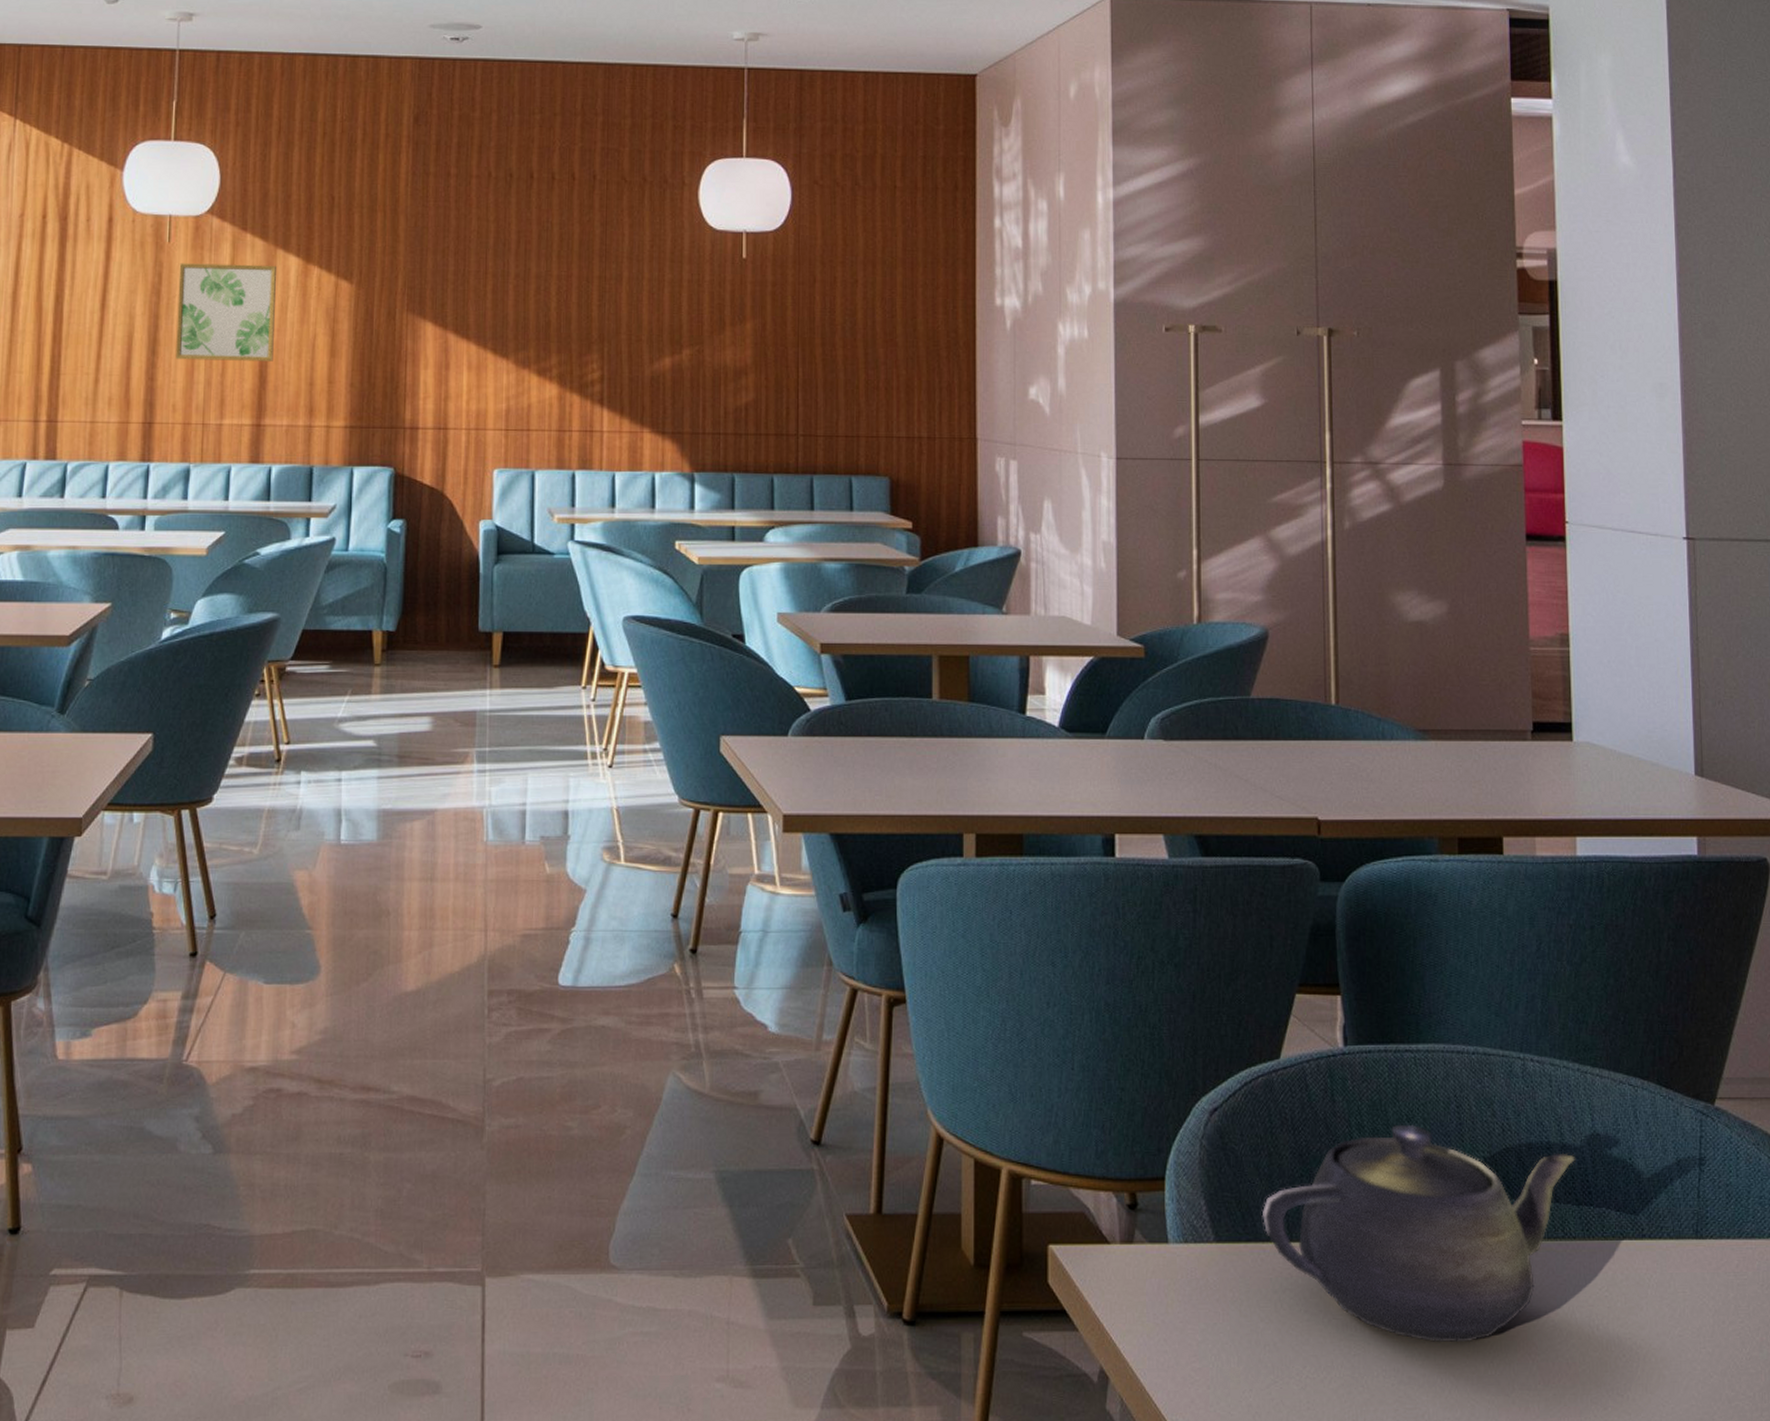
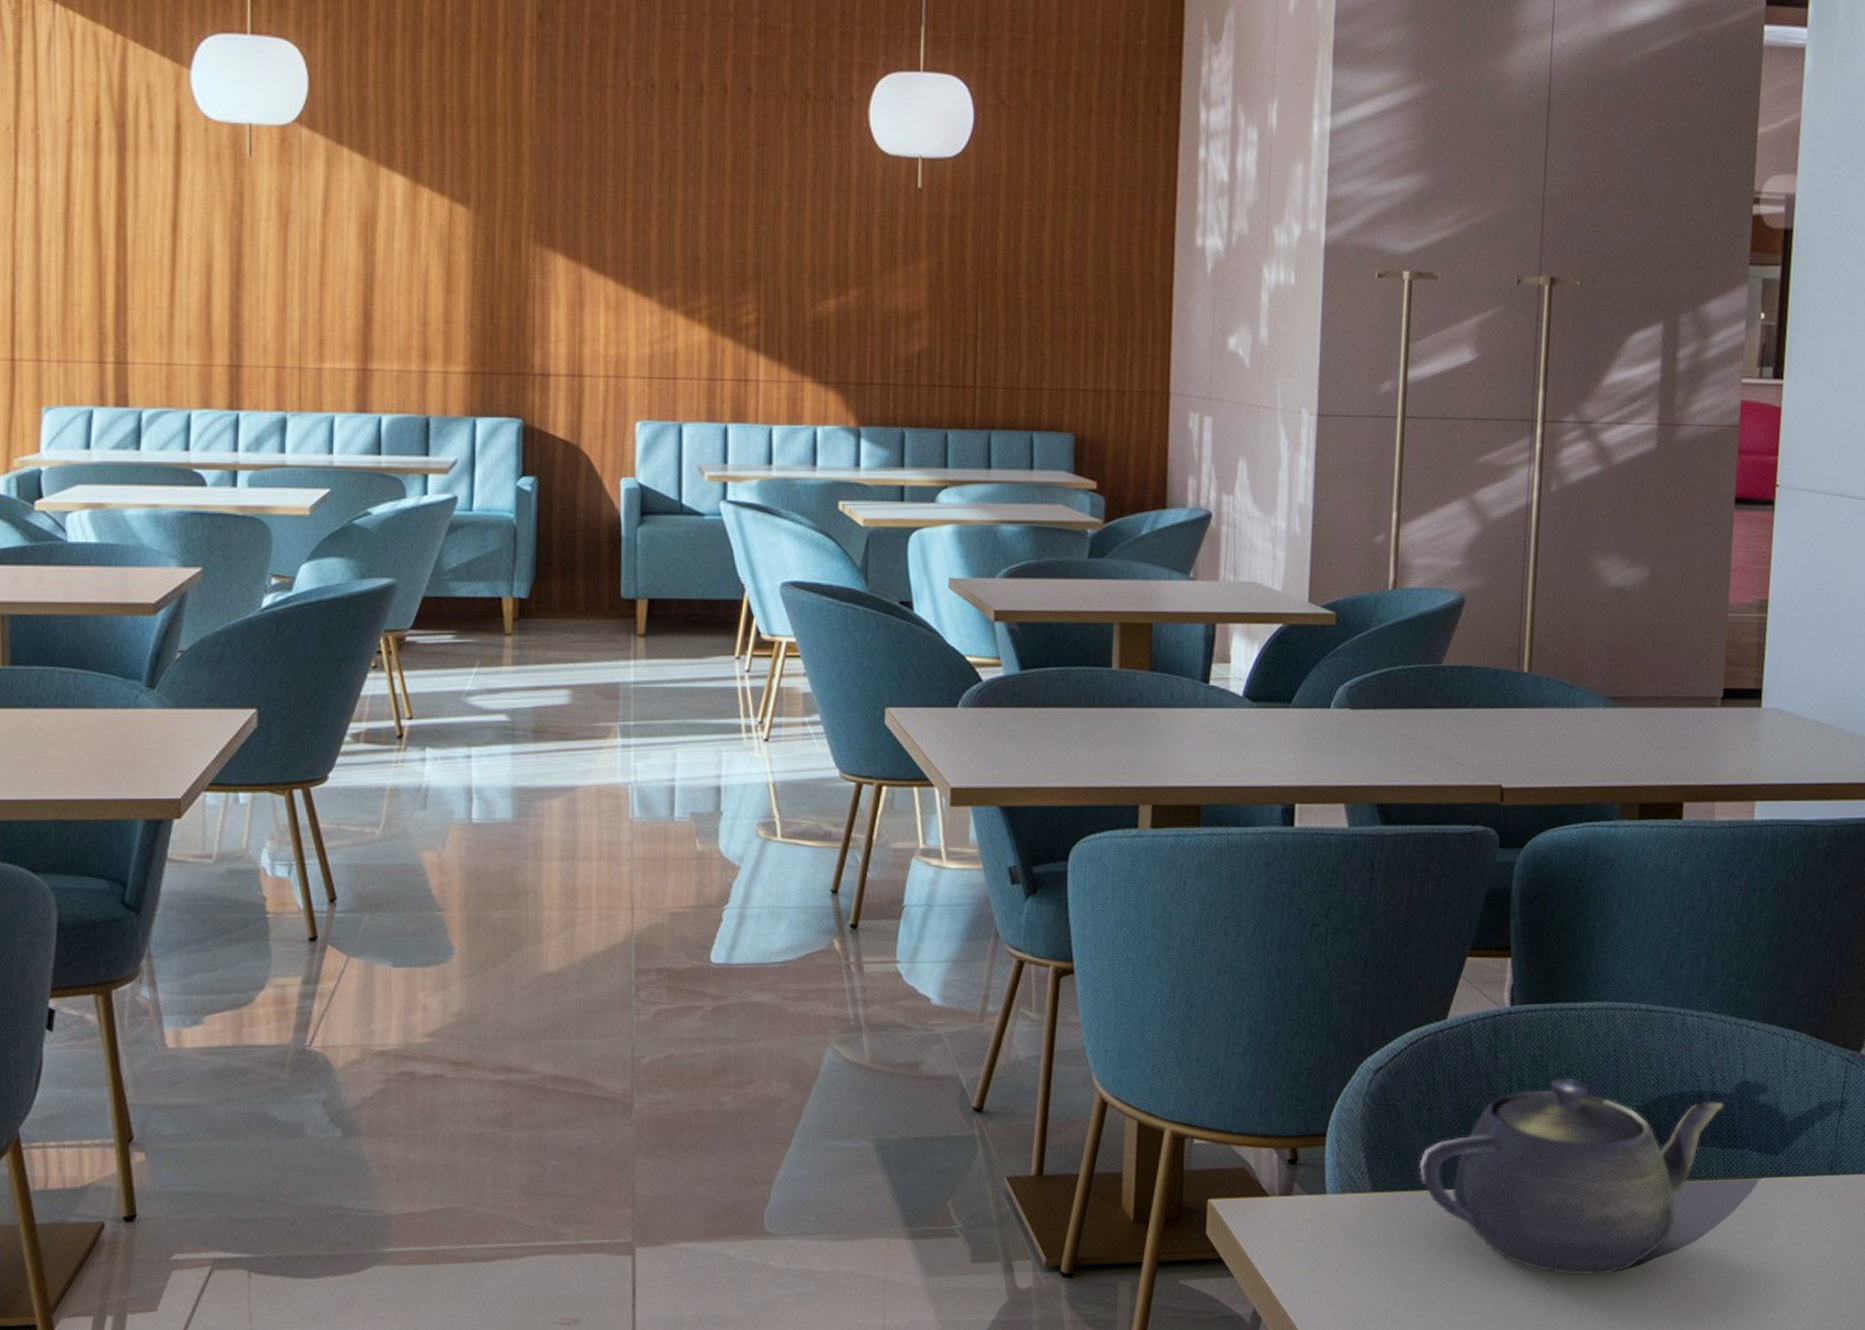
wall art: present [176,263,276,361] -> none [264,181,379,297]

